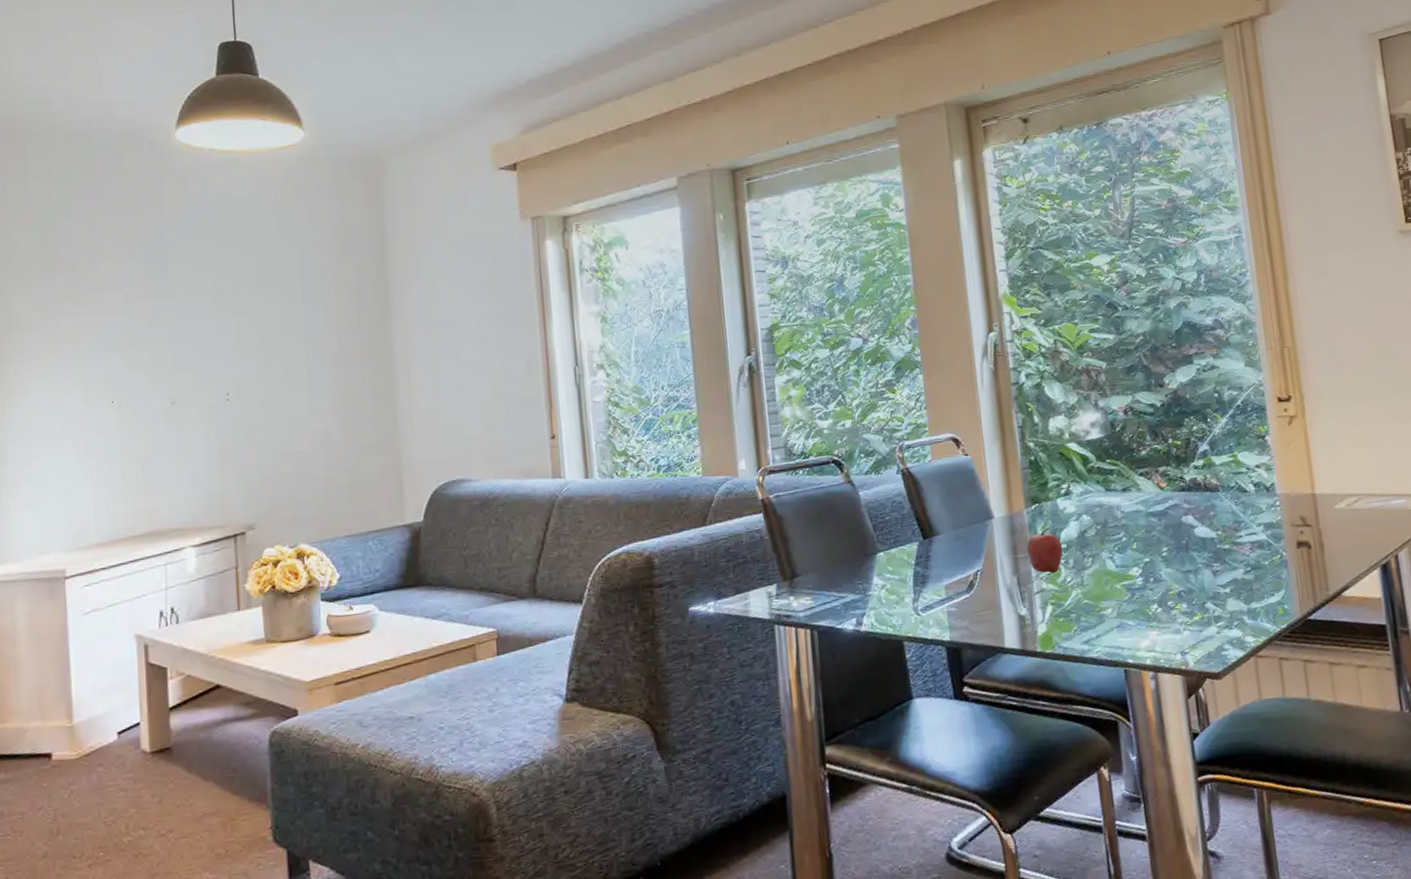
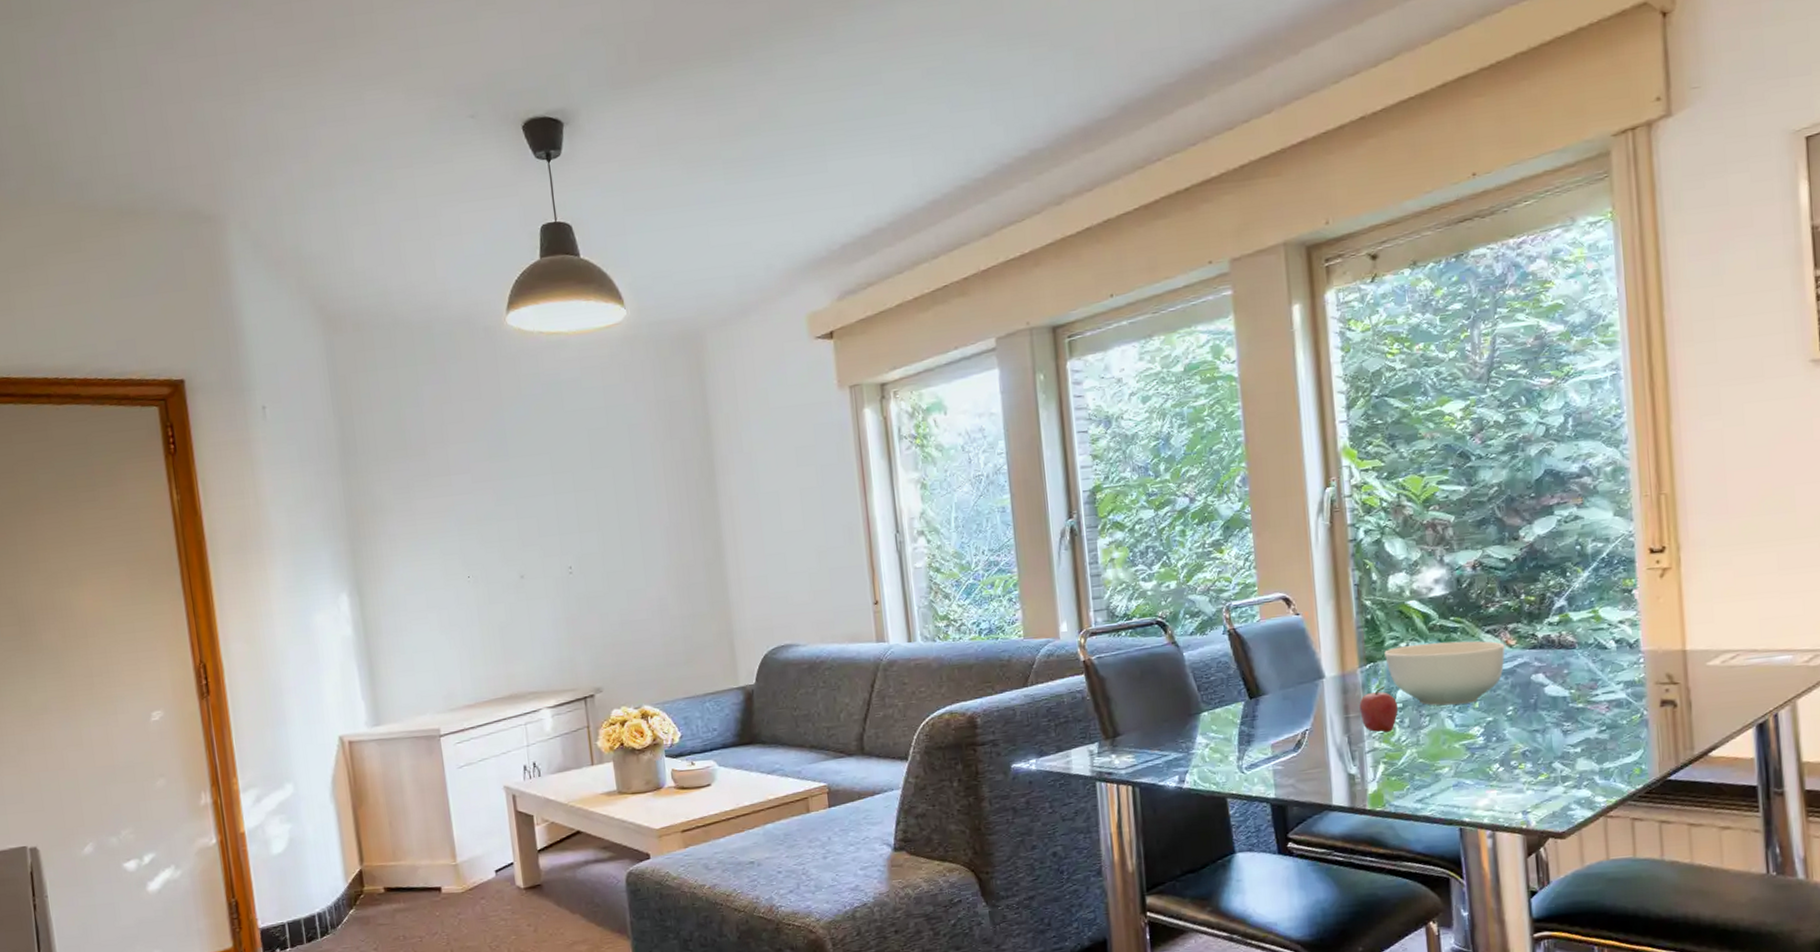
bowl: none [1048,483,1157,546] -> present [1384,641,1505,706]

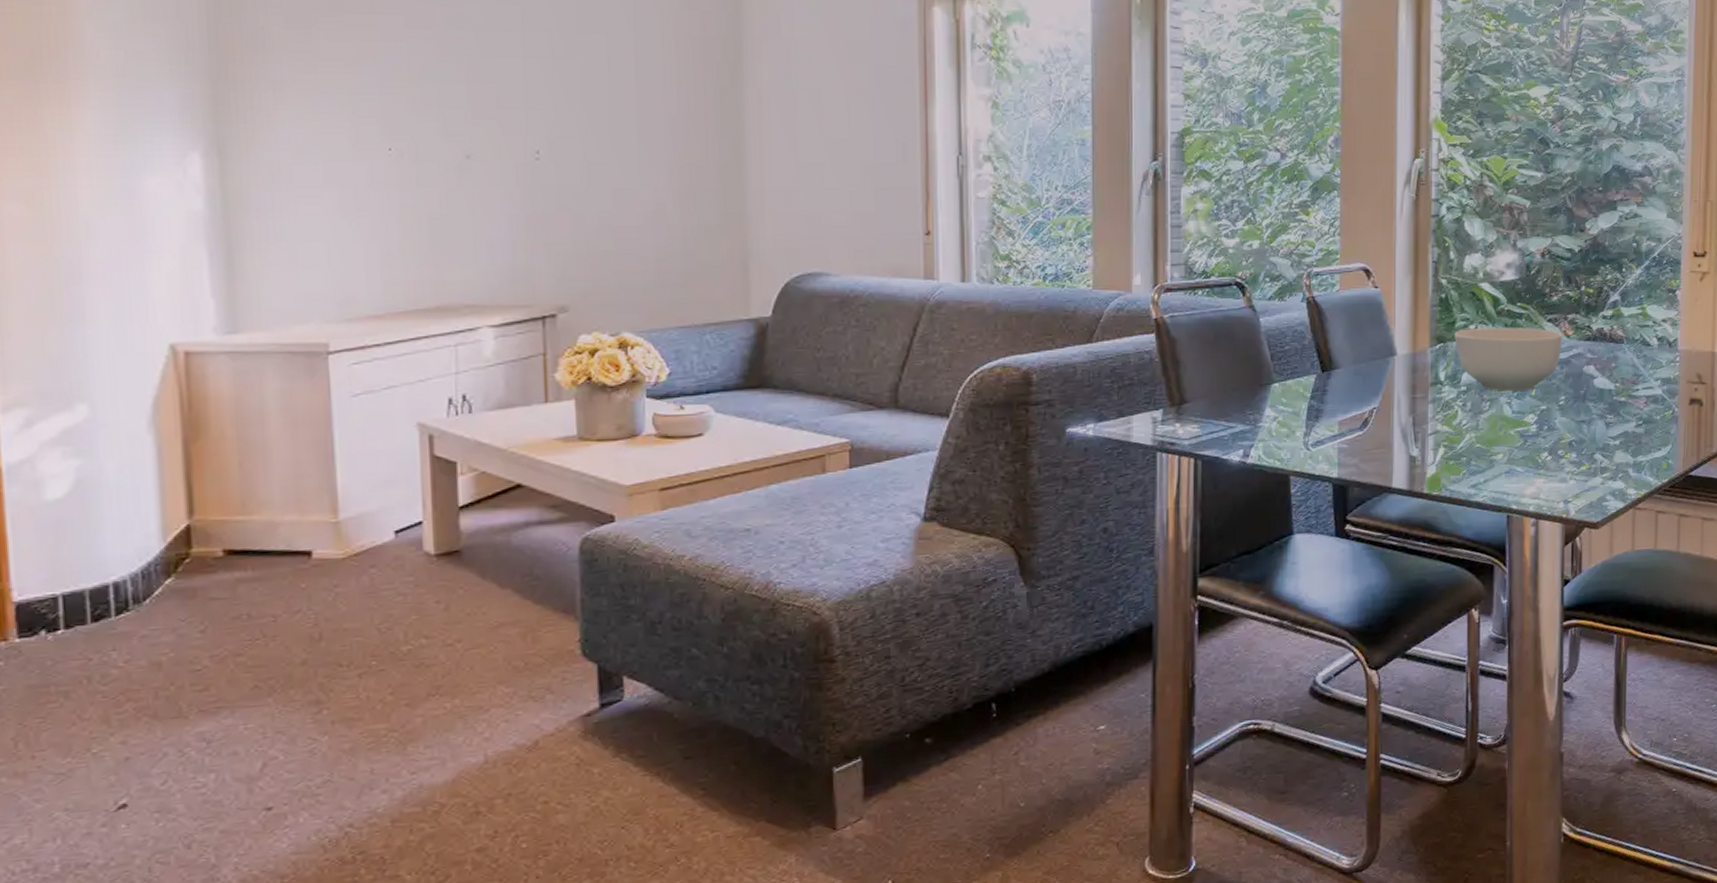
fruit: present [1359,686,1399,733] -> none [1426,368,1463,415]

